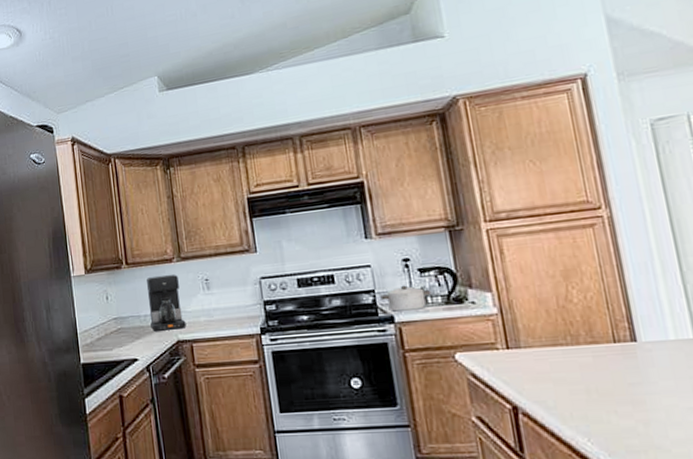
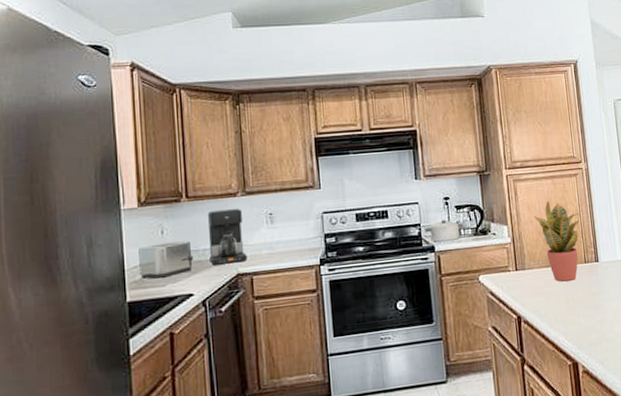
toaster: none [89,306,136,343] -> present [140,241,194,279]
potted plant: none [531,261,606,366] -> present [534,201,582,282]

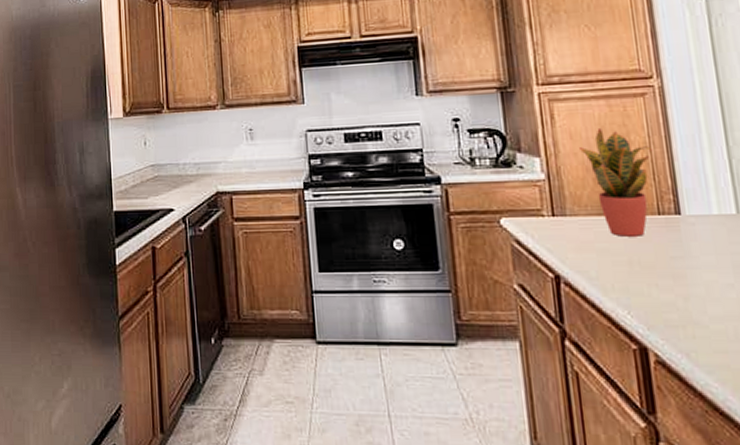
toaster: present [140,241,194,279] -> none [125,153,175,190]
coffee maker: present [208,209,248,265] -> none [188,123,227,181]
cooking pot: present [425,219,464,243] -> none [428,145,480,174]

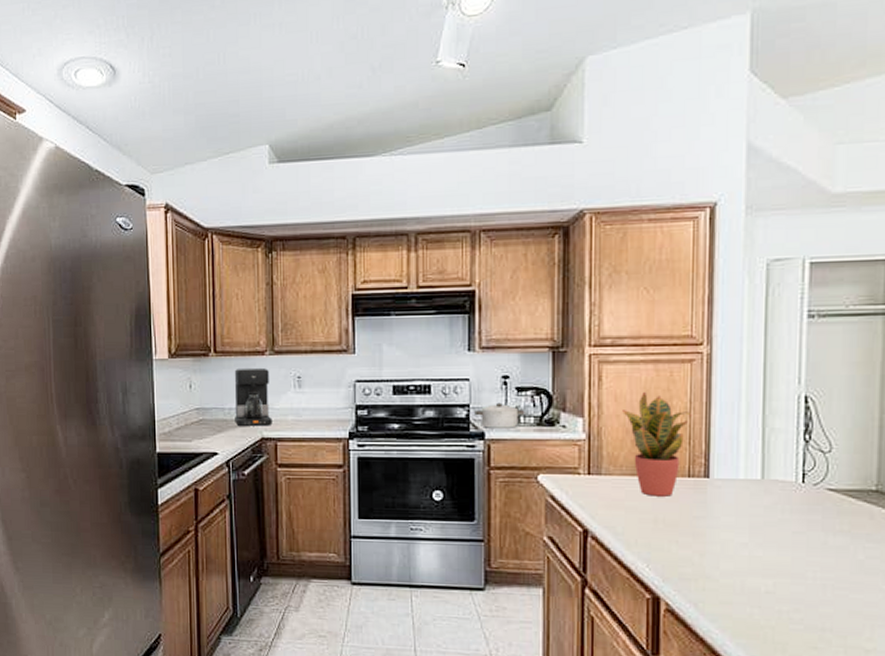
coffee maker: none [188,123,227,181] -> present [235,369,273,426]
cooking pot: none [428,145,480,174] -> present [474,402,525,430]

